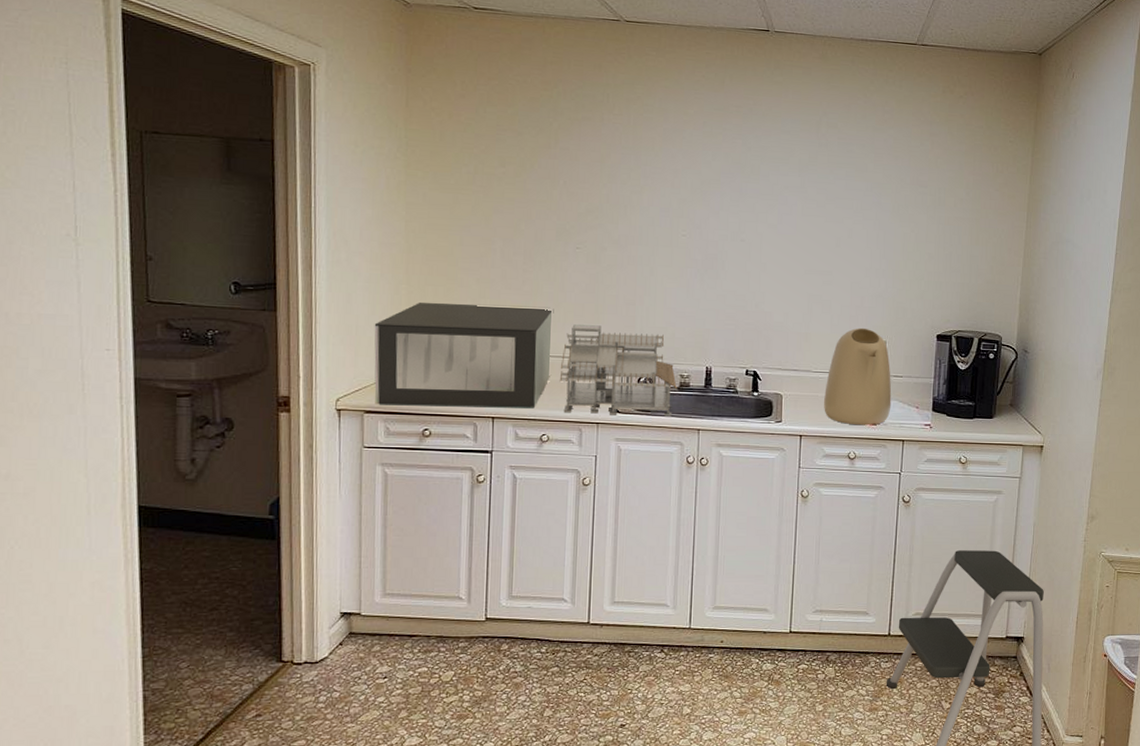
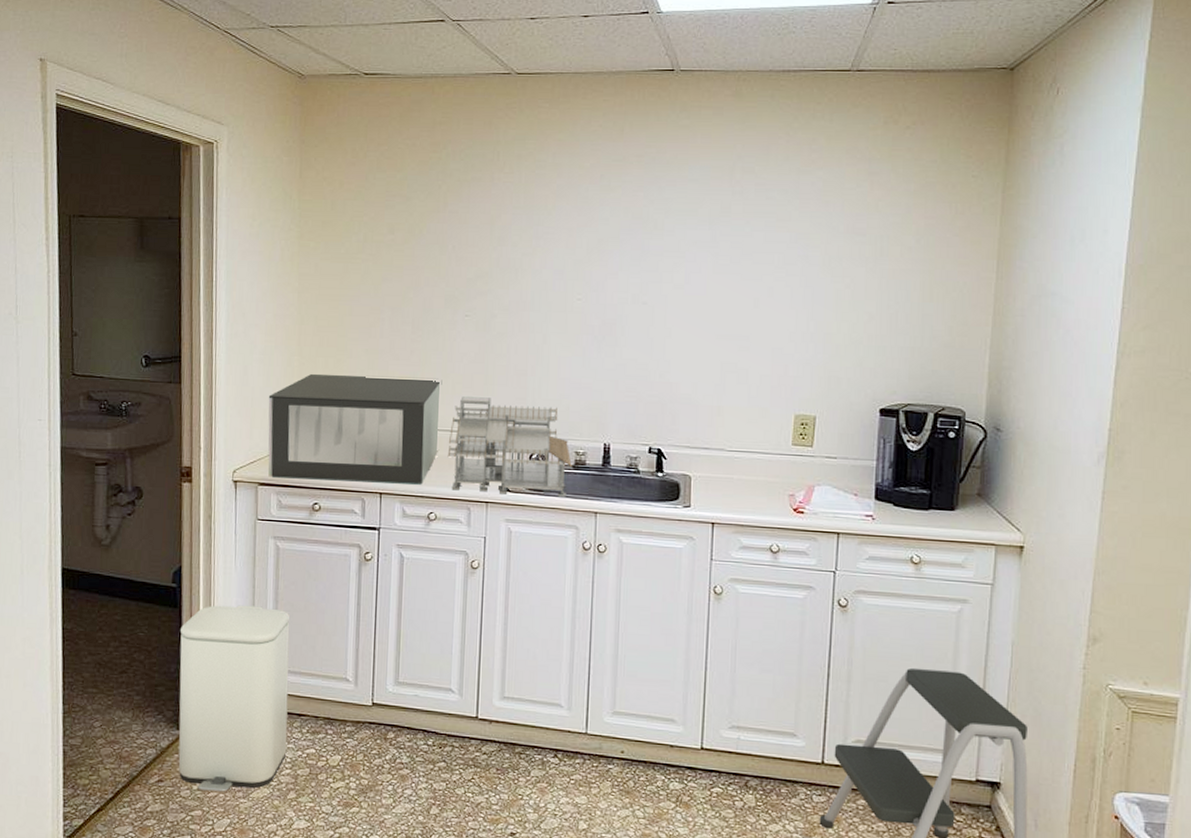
pedal bin: none [278,533,400,721] -> present [178,605,291,793]
kettle: present [824,327,892,426] -> none [740,400,823,514]

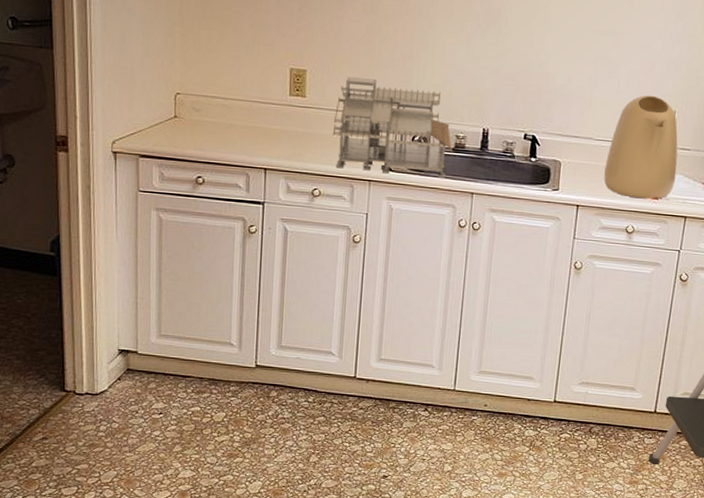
pedal bin: present [178,605,291,793] -> none [60,273,174,448]
microwave: present [268,373,442,485] -> none [148,46,329,162]
kettle: none [740,400,823,514] -> present [604,95,678,200]

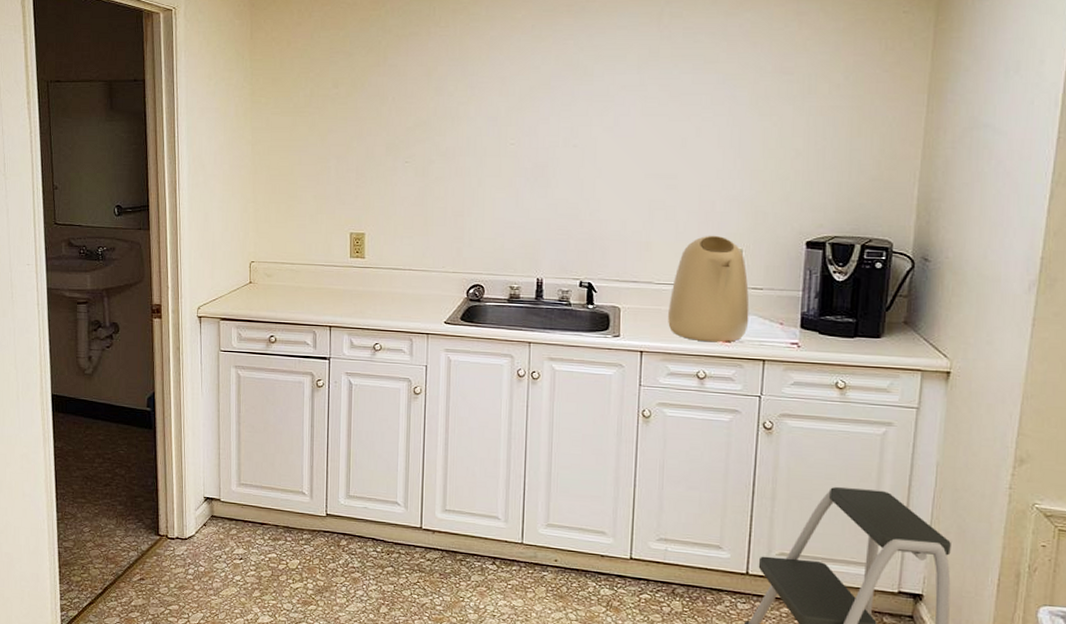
dish rack: present [332,77,453,178] -> none [391,237,508,329]

